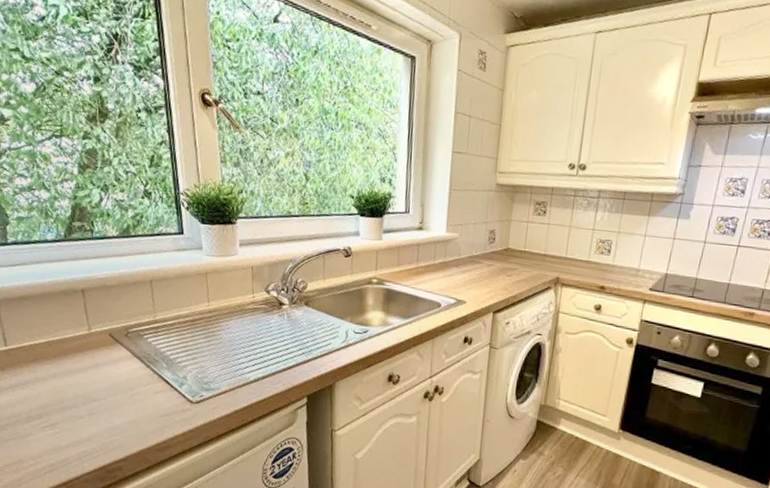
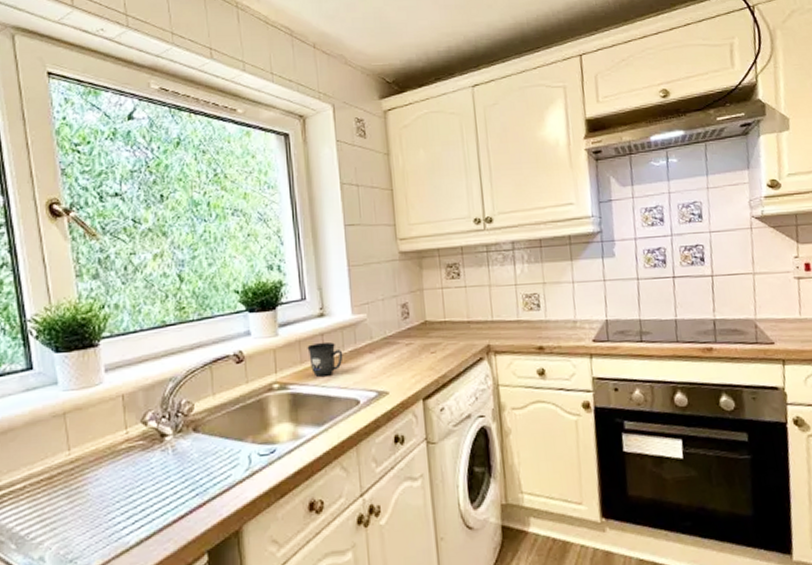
mug: none [404,251,434,280] -> present [307,341,344,377]

